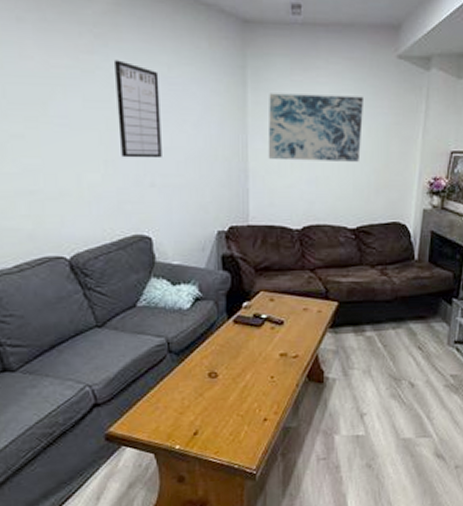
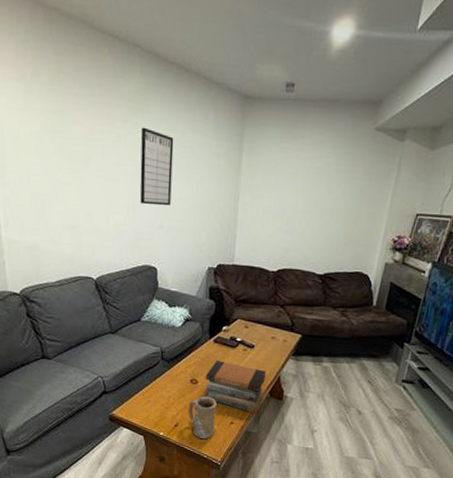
mug: none [208,391,245,446] -> present [188,396,217,440]
book stack: none [228,344,301,405] -> present [205,360,267,414]
wall art: present [268,93,363,162] -> none [254,157,341,218]

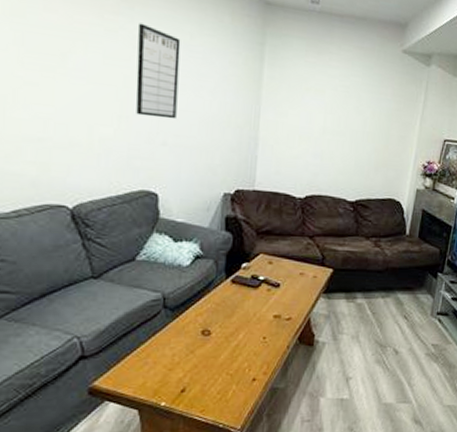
mug: present [188,396,217,440] -> none [198,349,235,405]
book stack: present [205,360,267,414] -> none [221,304,295,366]

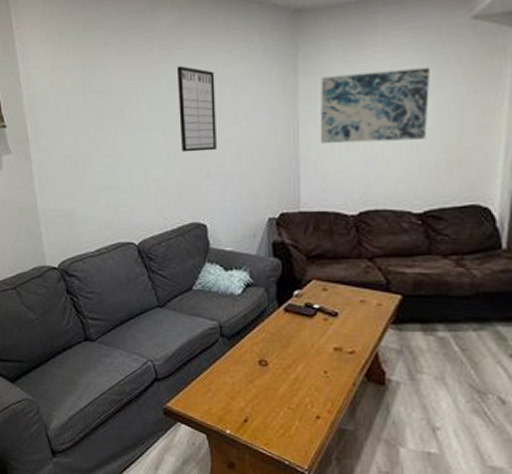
wall art: none [278,70,370,141] -> present [320,67,429,144]

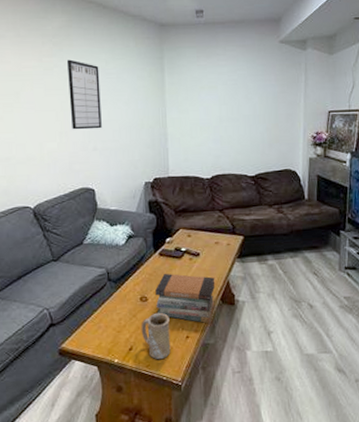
mug: none [259,381,296,440] -> present [141,312,171,360]
book stack: none [278,334,359,405] -> present [155,273,215,324]
wall art: present [320,67,429,144] -> none [181,73,255,125]

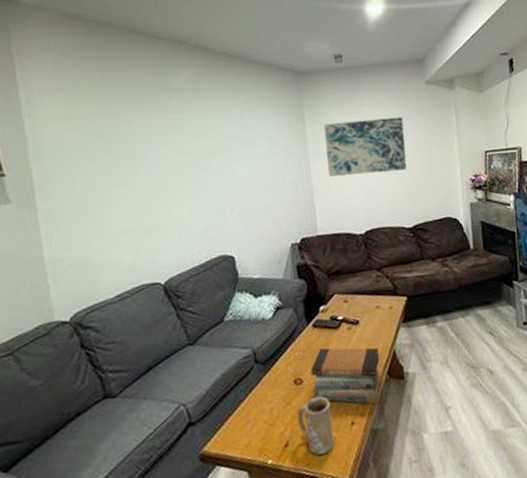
writing board: present [66,59,102,130] -> none [196,114,239,191]
wall art: none [181,73,255,125] -> present [324,117,407,177]

